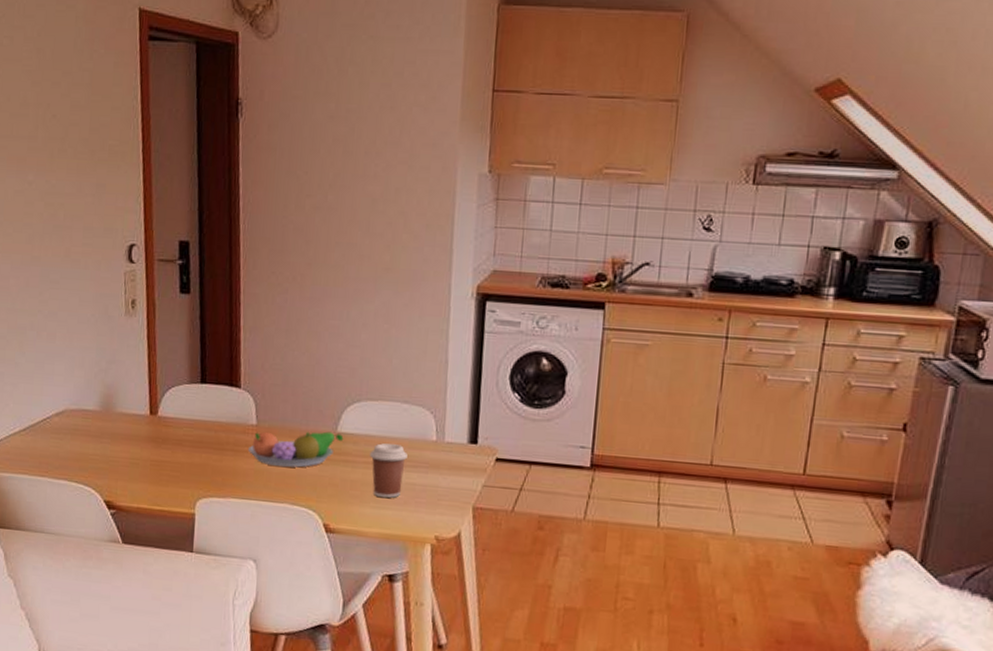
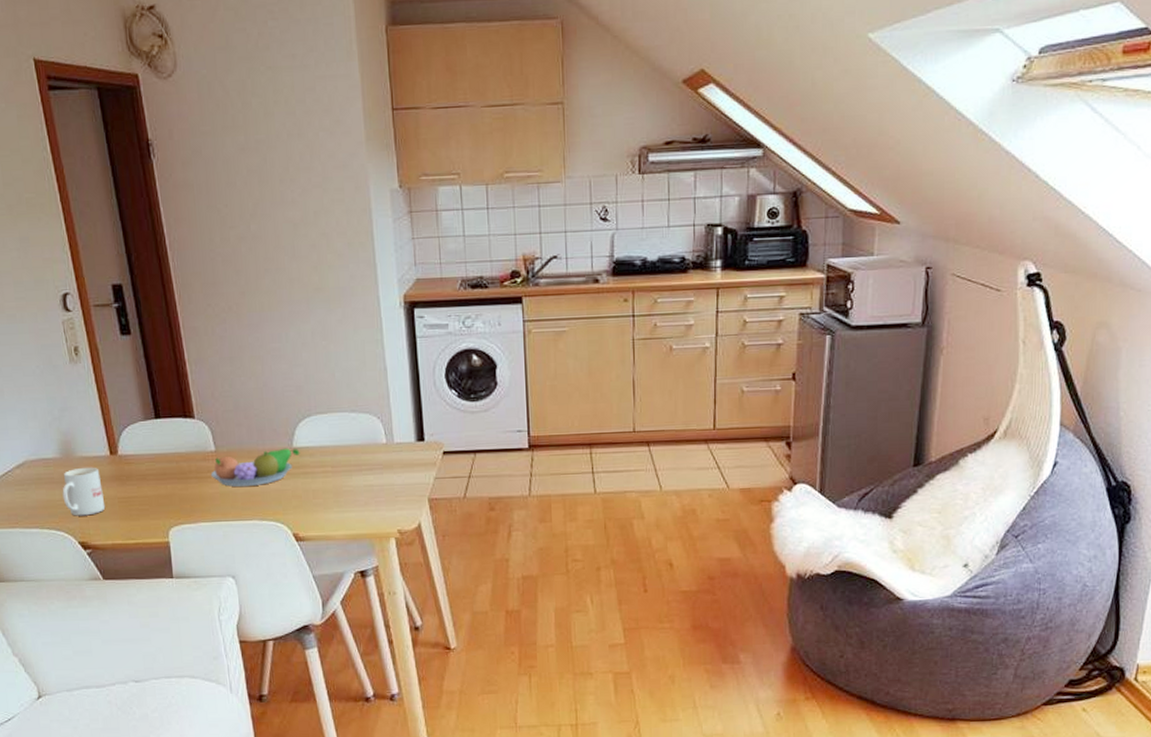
mug: none [96,423,137,475] -> present [62,467,106,516]
coffee cup: present [370,443,408,499] -> none [327,450,362,502]

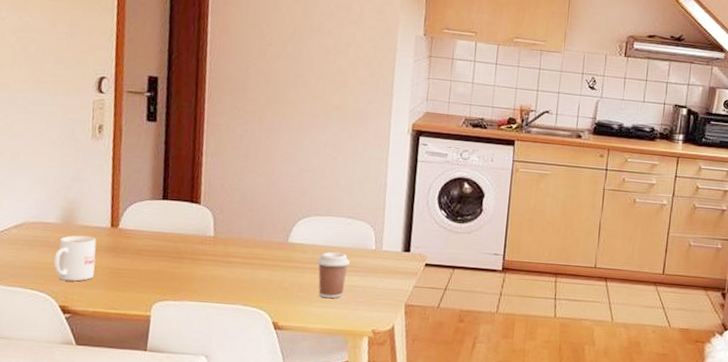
fruit bowl: present [210,448,300,487] -> none [204,242,294,273]
coffee cup: none [327,450,362,502] -> present [317,251,350,299]

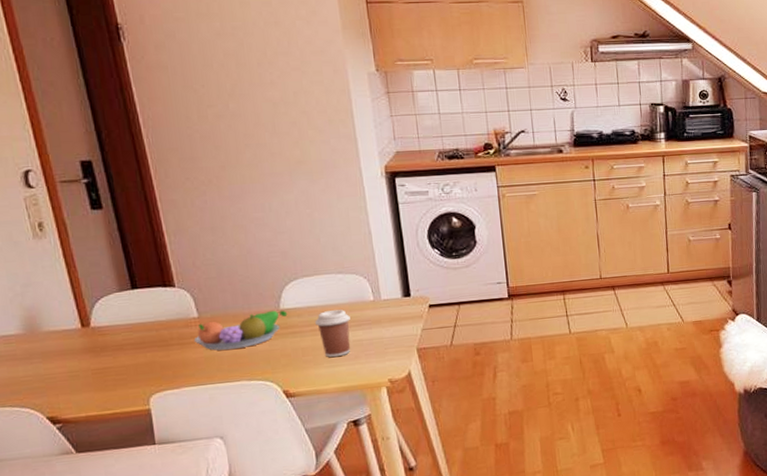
mug: present [53,235,97,282] -> none [26,340,78,392]
fruit bowl: none [204,242,294,273] -> present [193,310,288,351]

